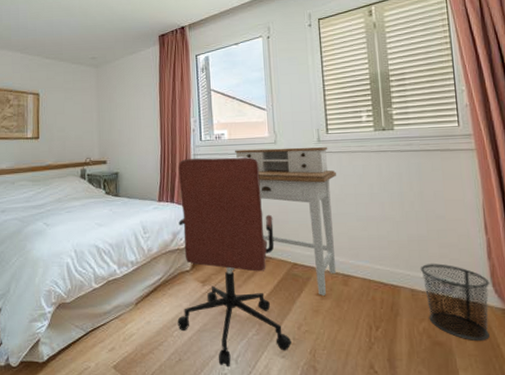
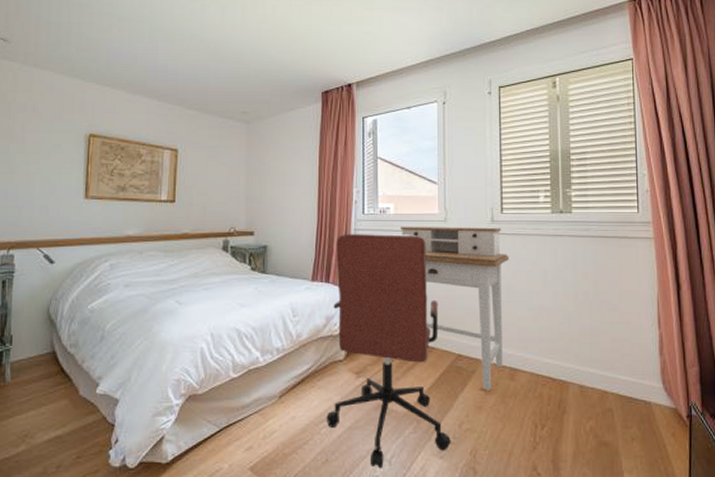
waste bin: present [420,263,490,340] -> none [590,358,660,441]

